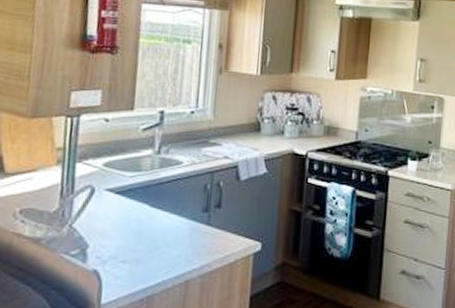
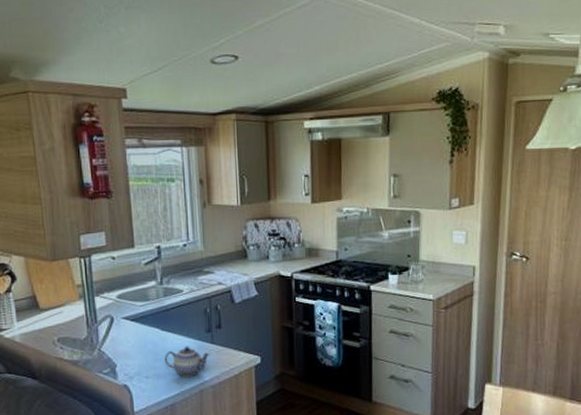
teapot: none [148,226,203,265] -> present [164,346,210,378]

